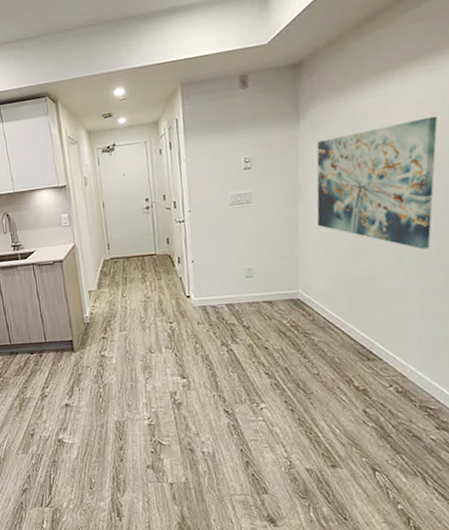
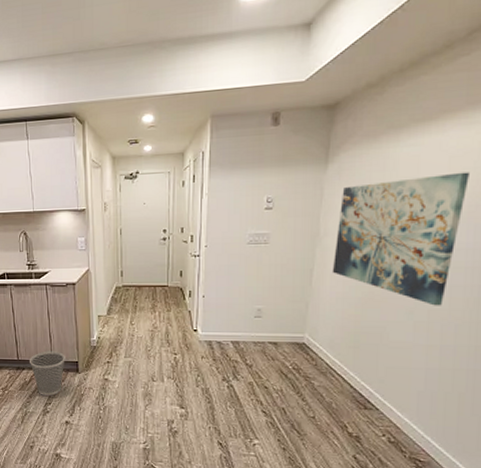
wastebasket: none [22,331,59,379] -> present [30,351,65,396]

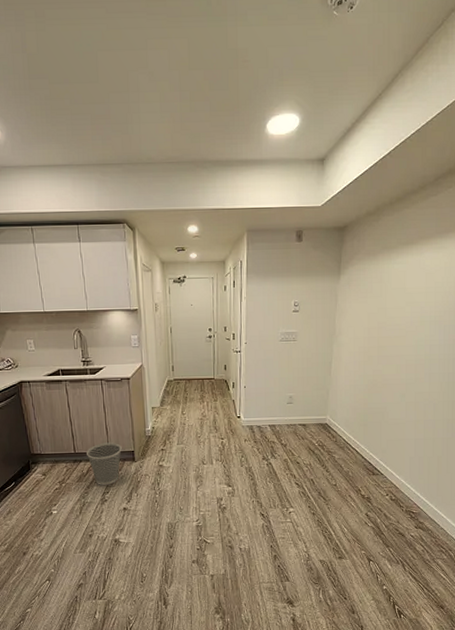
wall art: present [332,172,469,306] -> none [345,285,439,390]

